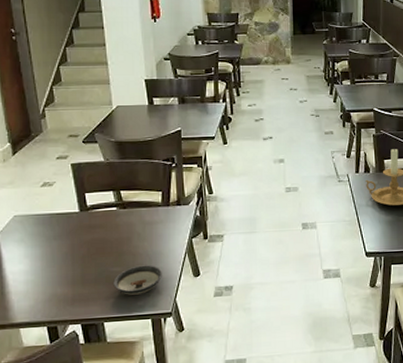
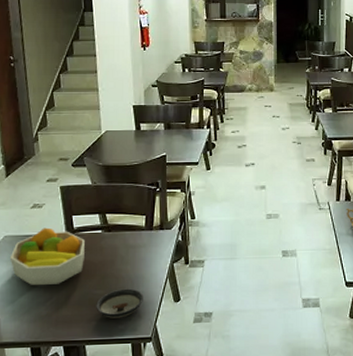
fruit bowl: none [20,206,100,265] -> present [9,227,85,286]

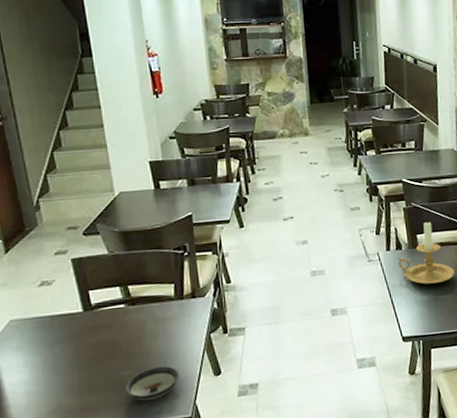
fruit bowl: present [9,227,85,286] -> none [18,306,107,373]

